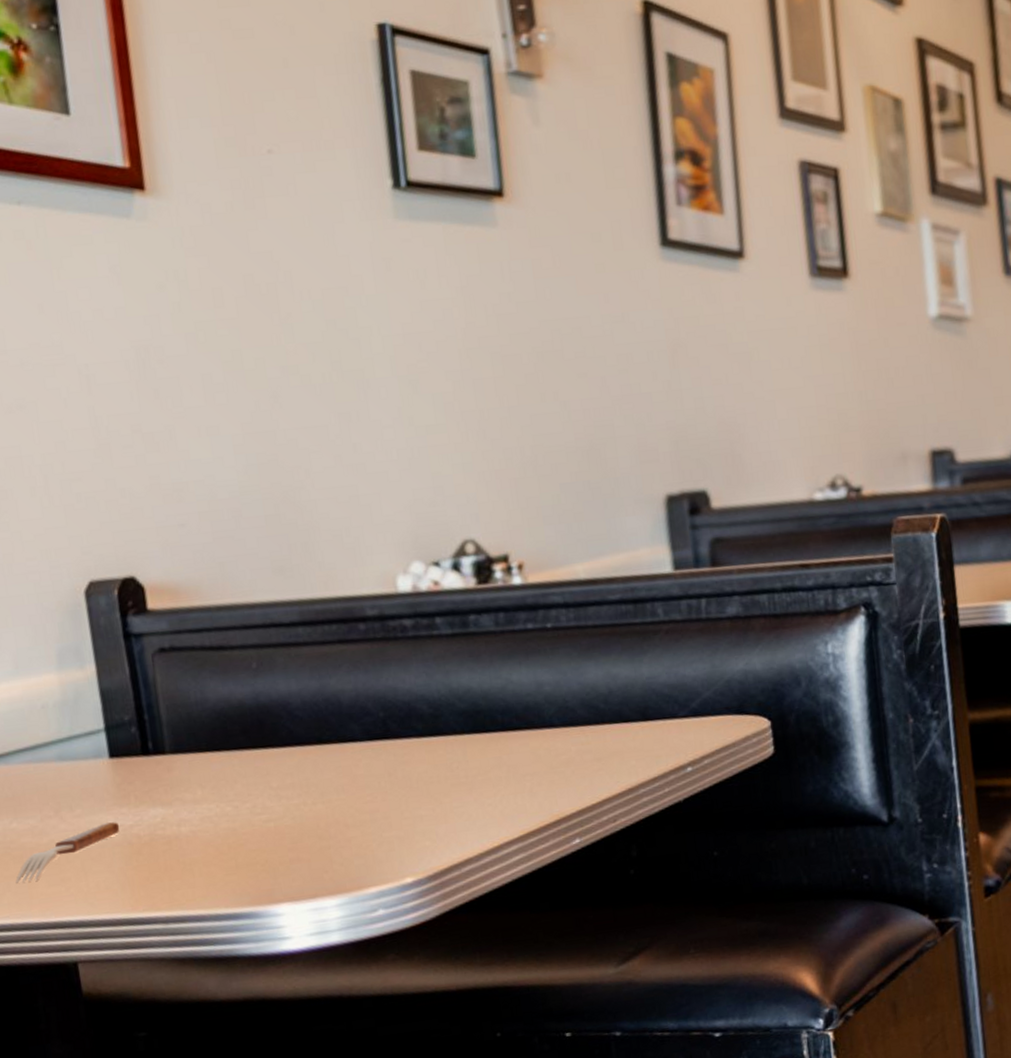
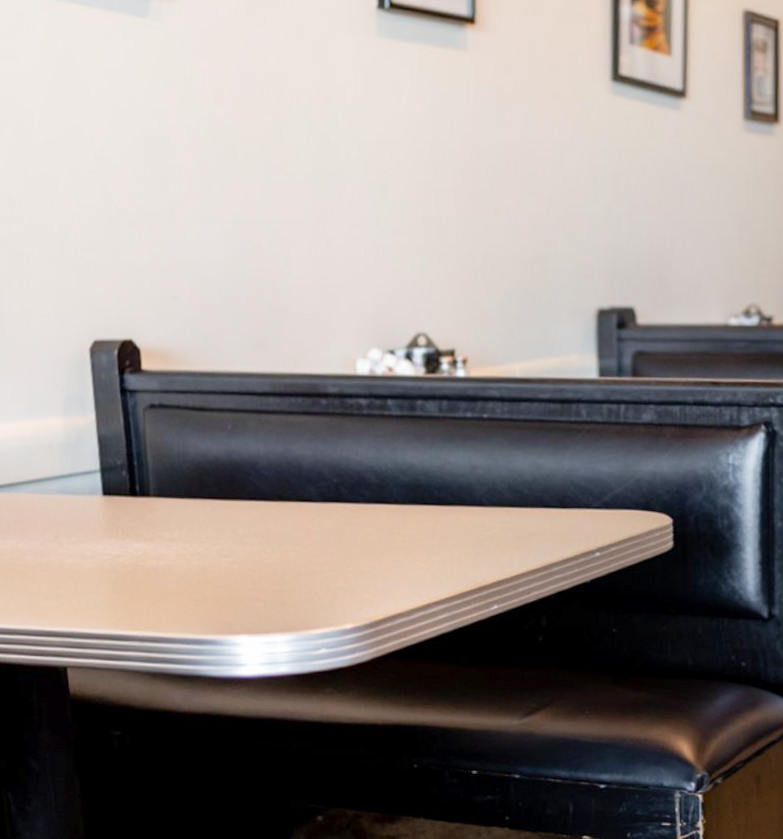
fork: present [15,822,120,883] -> none [19,551,108,595]

